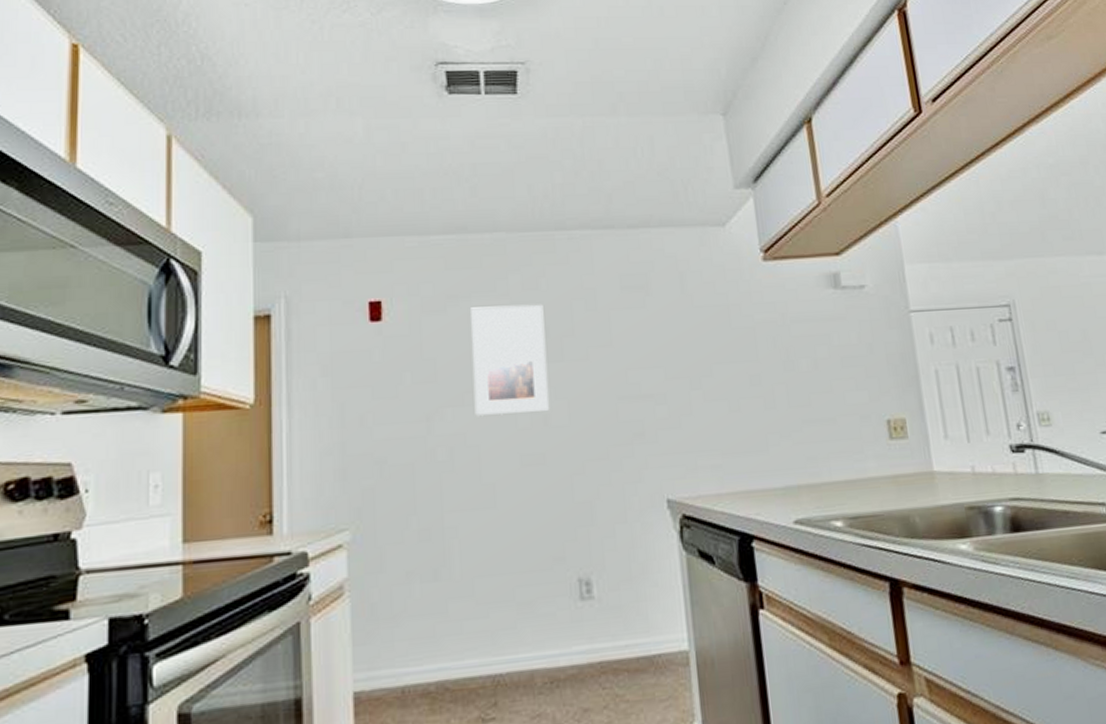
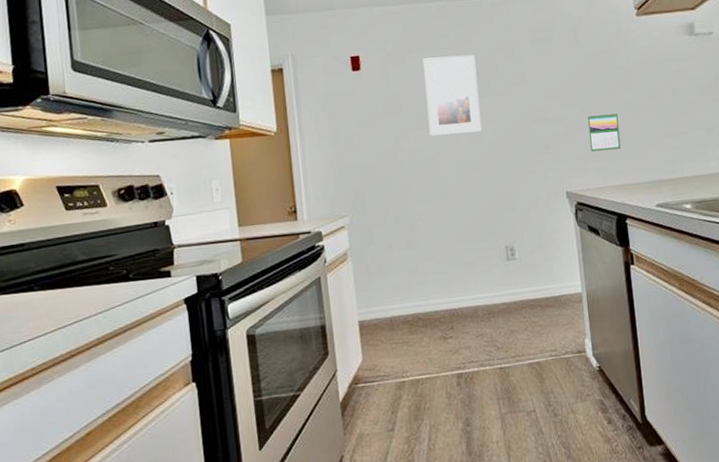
calendar: none [697,389,744,443] -> present [587,112,621,152]

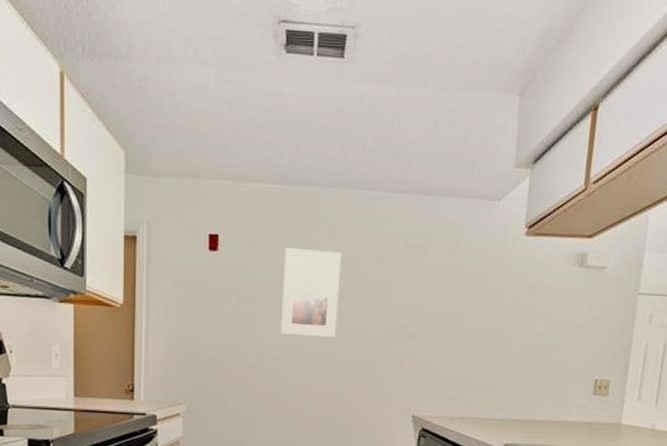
calendar: present [587,112,621,152] -> none [446,338,483,379]

